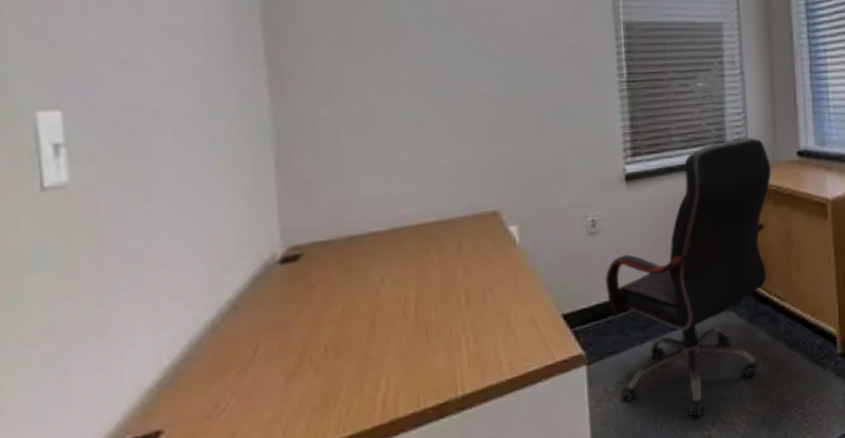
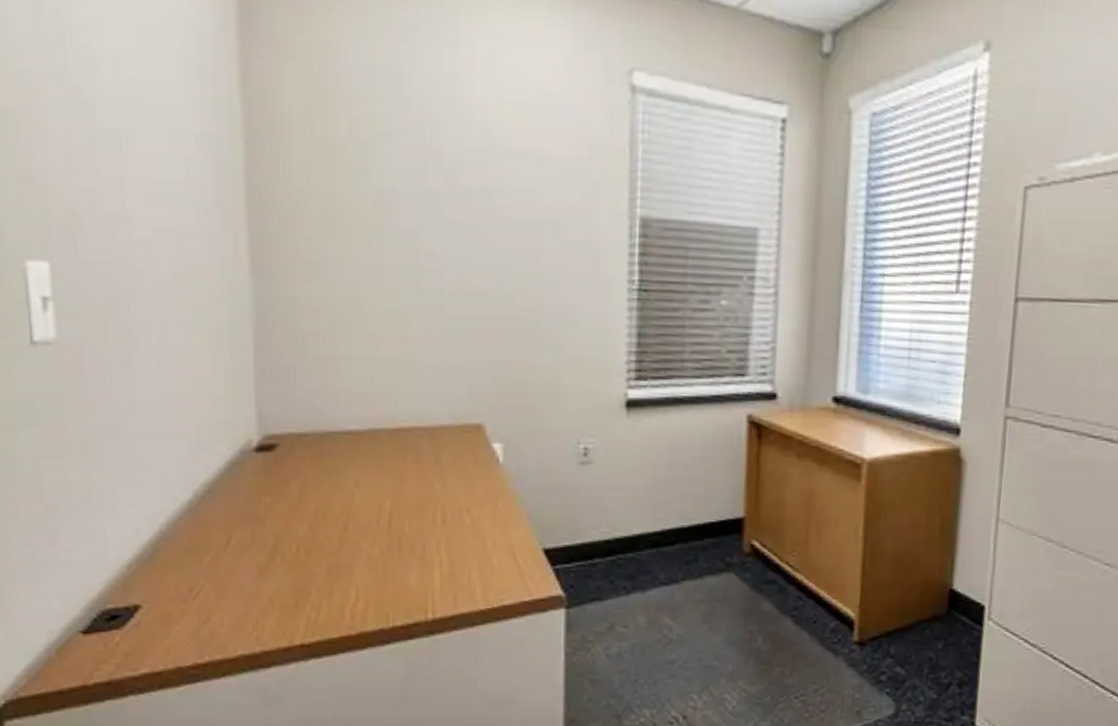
office chair: present [606,137,772,417] -> none [594,373,800,685]

